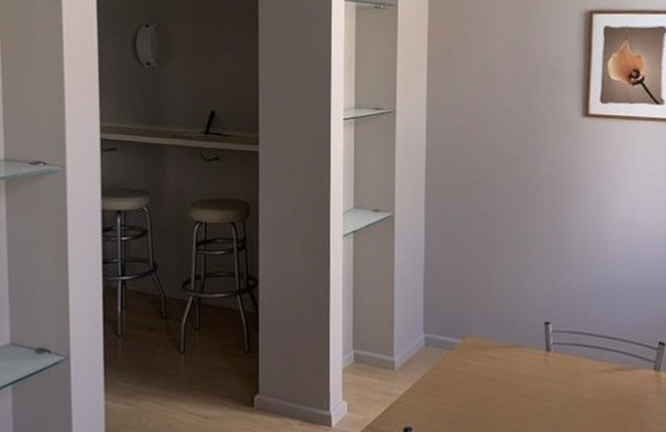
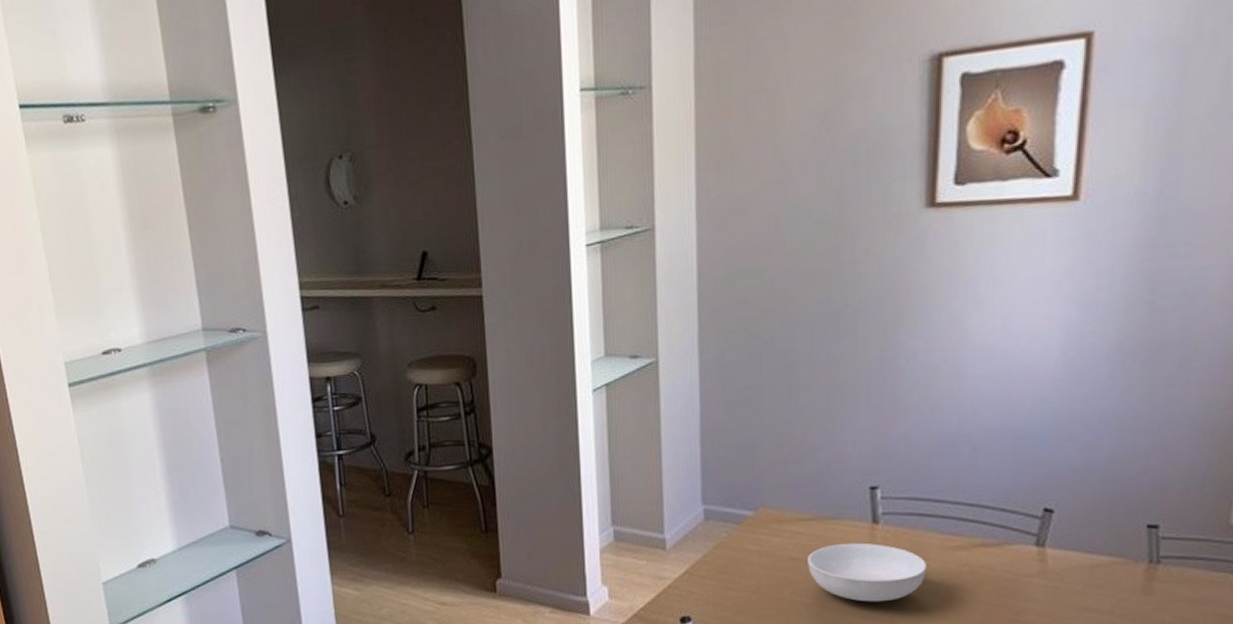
serving bowl: none [500,366,584,414] -> present [808,542,928,602]

